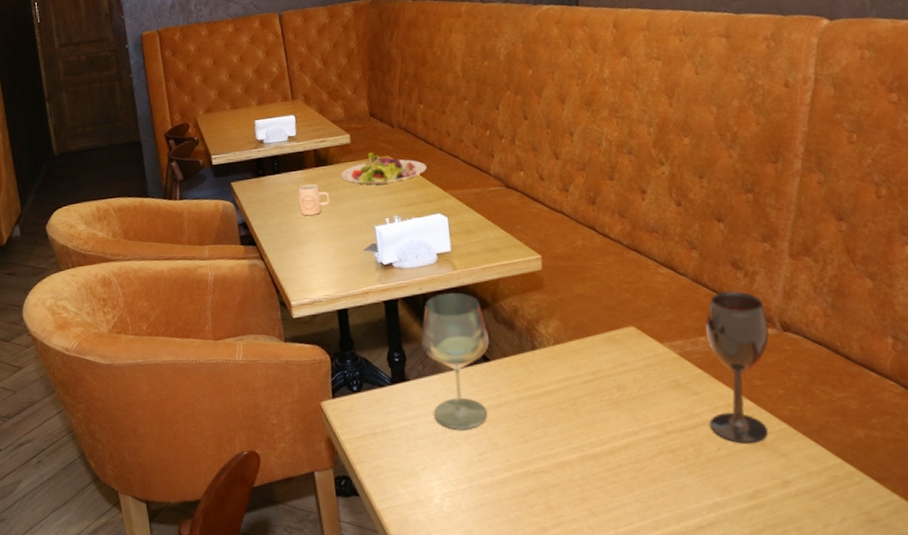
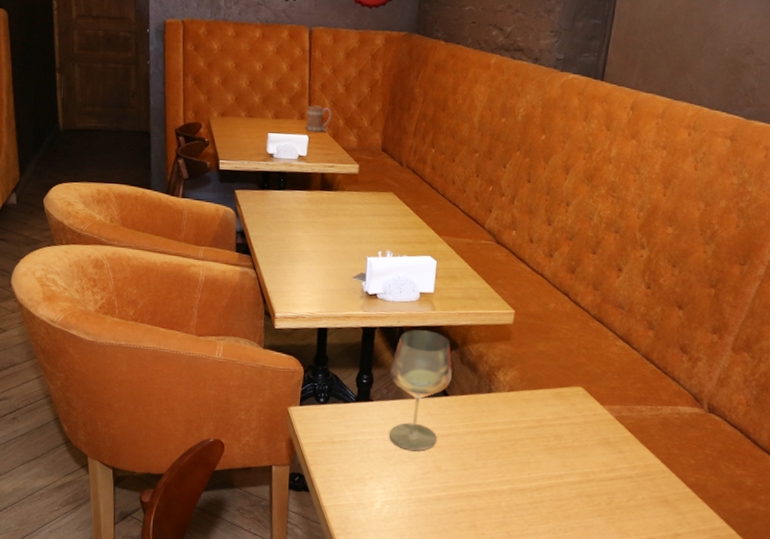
beer mug: none [288,84,315,113] -> present [305,105,332,134]
mug: present [298,183,330,216] -> none [298,205,329,237]
salad plate: present [341,152,427,186] -> none [343,186,427,219]
wine glass: present [705,291,770,444] -> none [626,370,699,501]

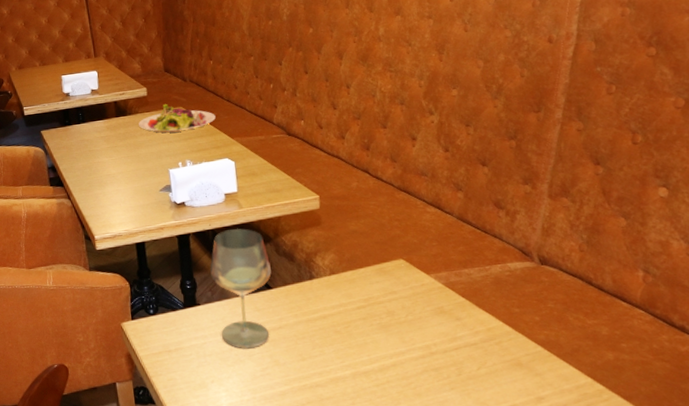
beer mug: present [305,105,332,134] -> none [91,43,115,69]
salad plate: none [343,186,427,219] -> present [139,103,216,133]

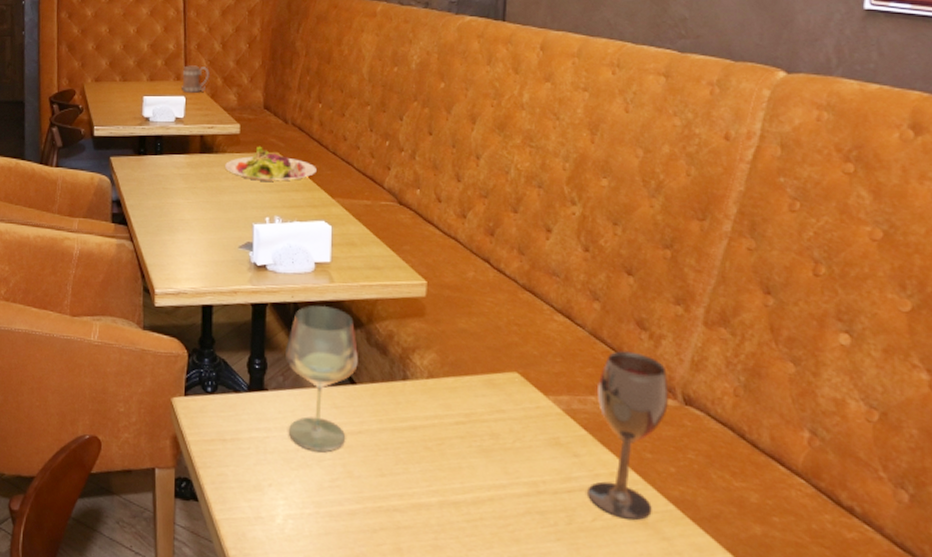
beer mug: none [91,43,115,69] -> present [182,65,210,94]
wine glass: none [468,228,528,364] -> present [588,351,669,521]

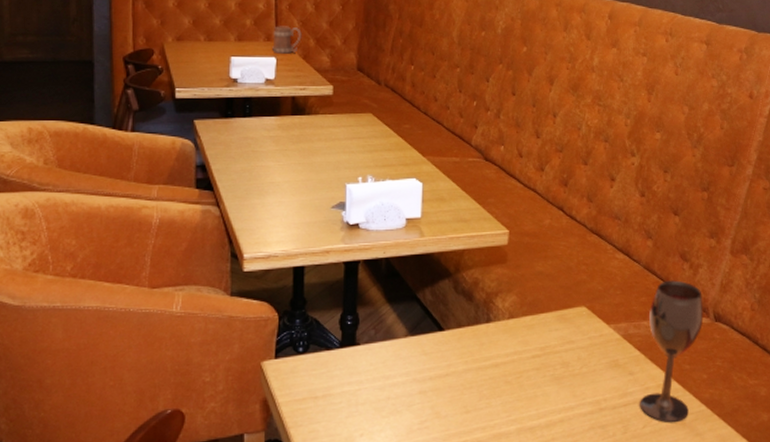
salad plate: present [225,146,316,181] -> none [318,107,408,141]
wine glass: present [286,305,358,452] -> none [377,258,446,398]

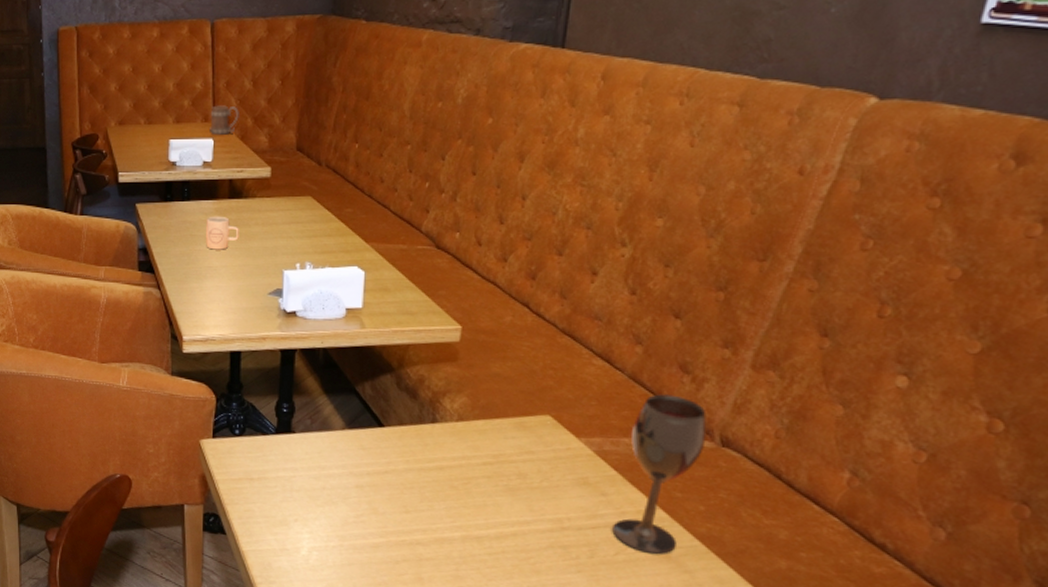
mug: none [267,132,302,166] -> present [205,216,239,250]

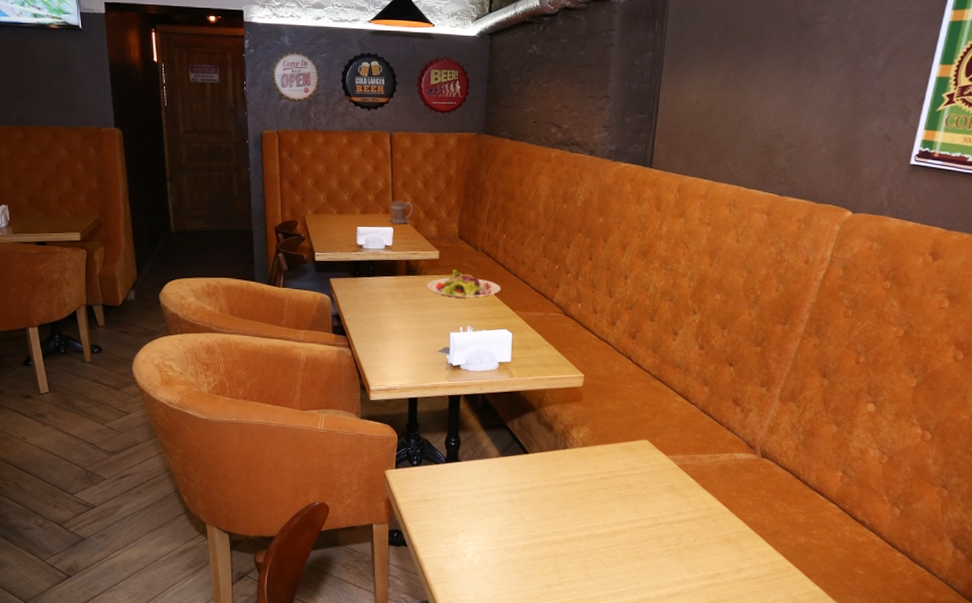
mug: present [205,216,239,250] -> none [387,289,415,317]
salad plate: none [255,190,351,226] -> present [427,269,501,298]
wine glass: present [612,394,707,555] -> none [691,421,752,539]

